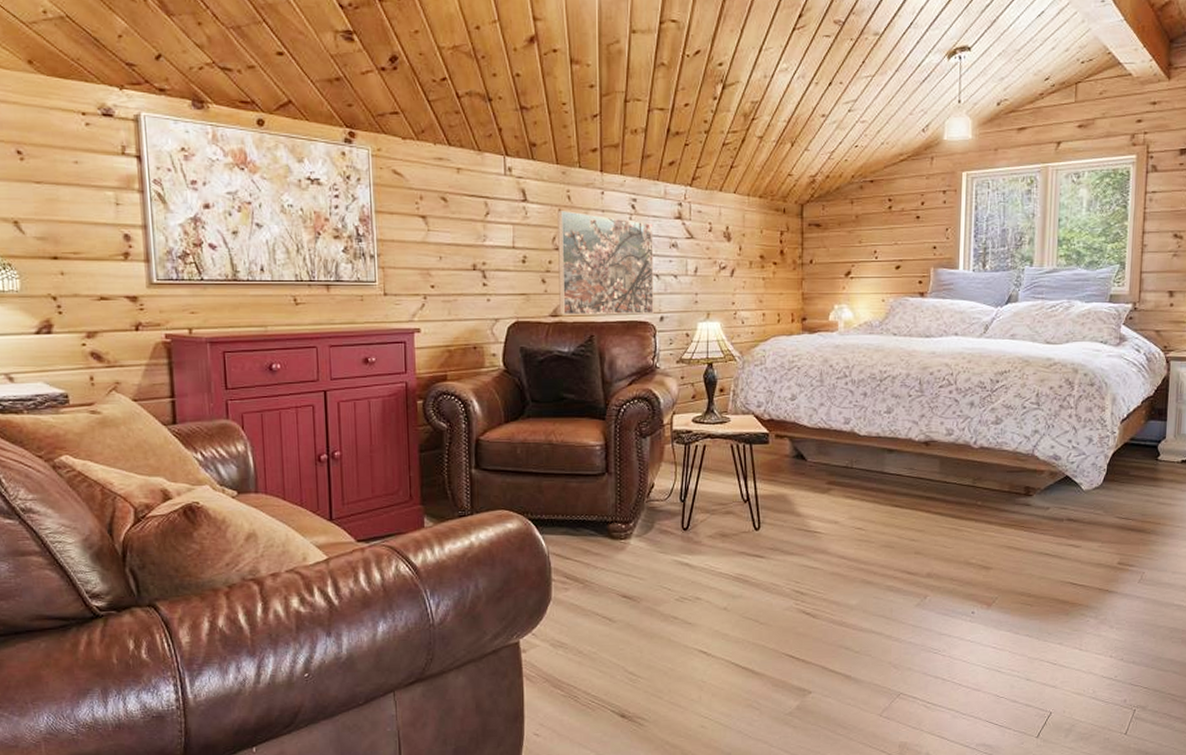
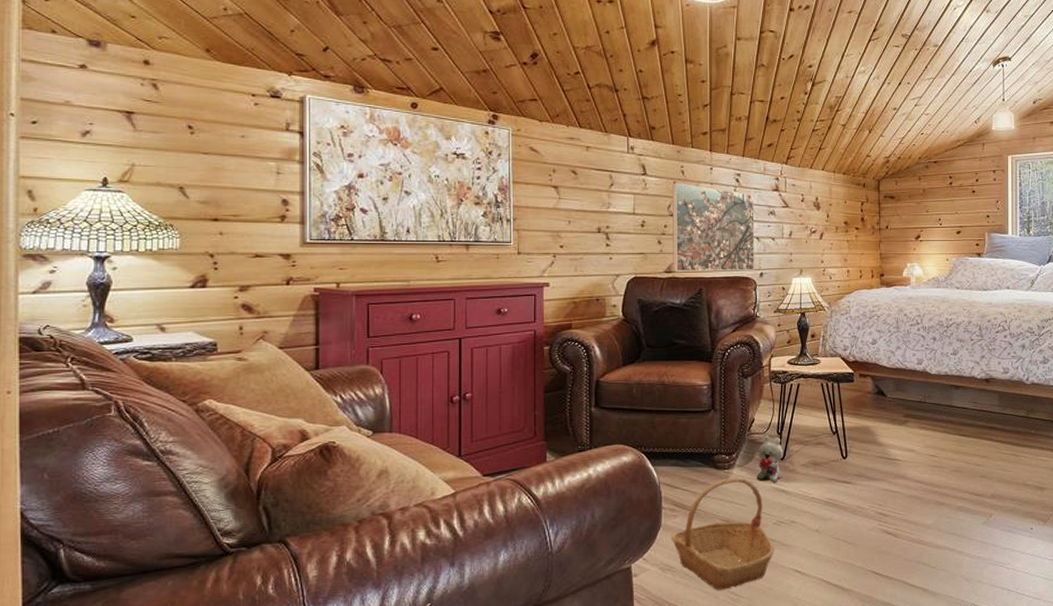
basket: none [562,549,677,669] -> present [671,478,775,590]
plush toy: none [656,503,687,555] -> present [756,435,784,482]

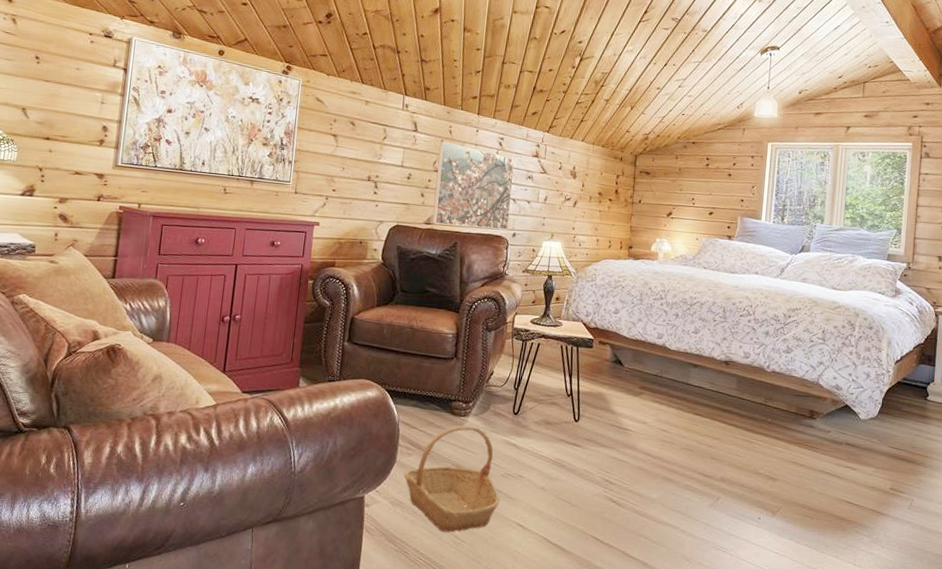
plush toy: present [756,435,784,482] -> none [489,389,518,435]

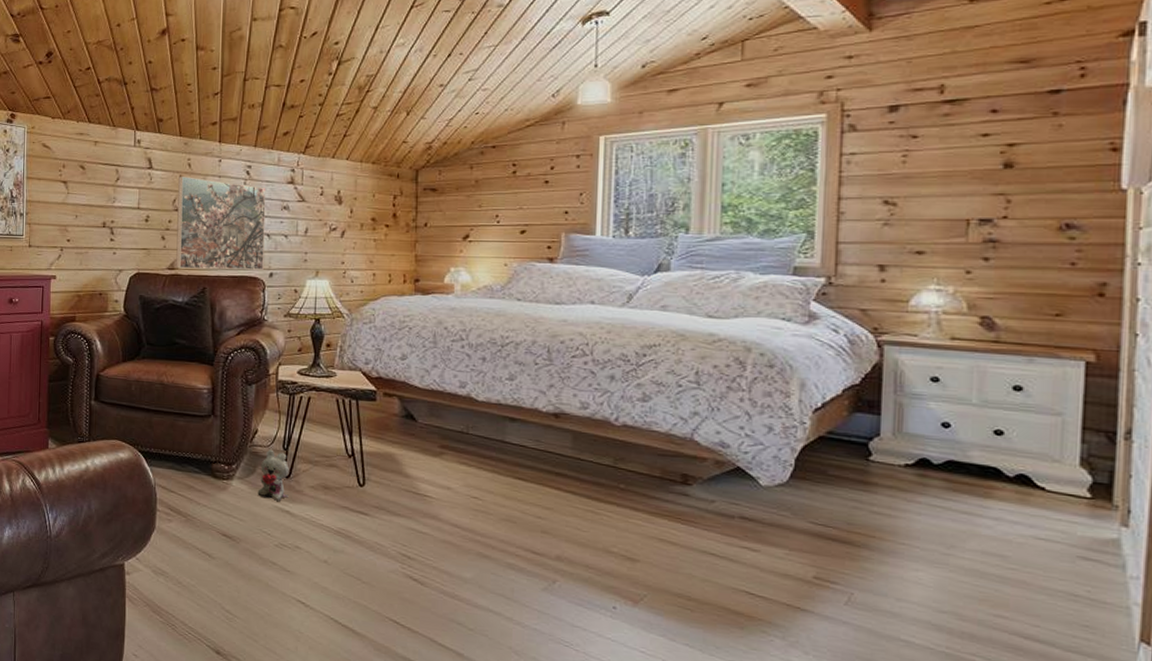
basket: present [403,425,500,533] -> none [165,489,275,606]
plush toy: none [489,389,518,435] -> present [257,449,289,501]

